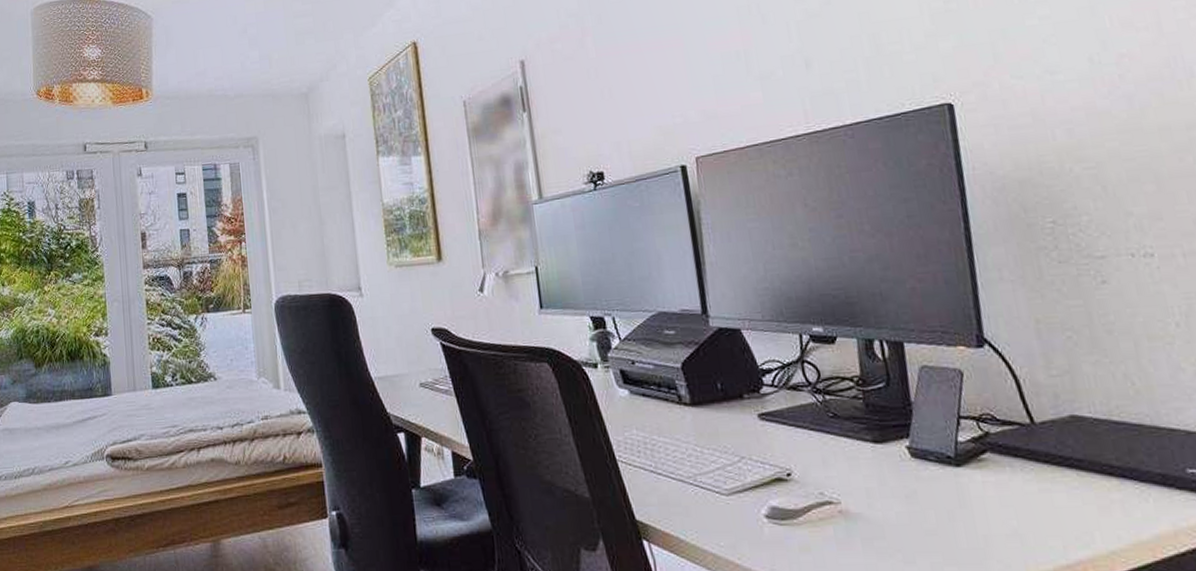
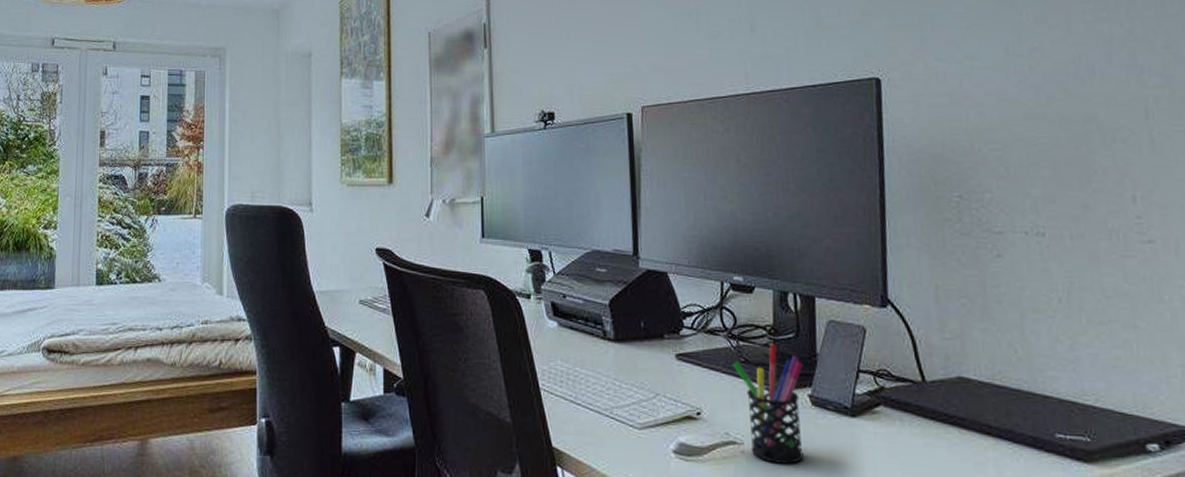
pen holder: none [820,395,908,521] -> present [732,344,804,464]

